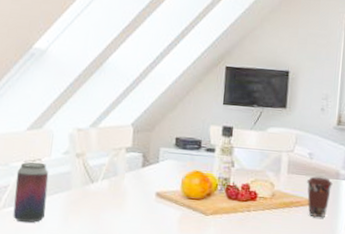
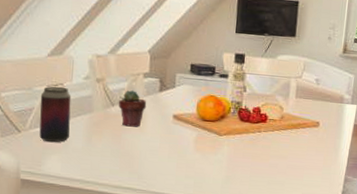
potted succulent: none [97,166,129,206] -> present [118,90,147,127]
coffee cup: present [306,176,333,217] -> none [313,100,337,137]

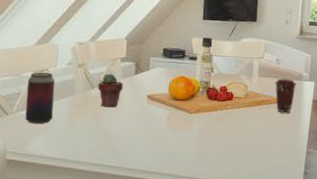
coffee cup: none [313,100,337,137] -> present [274,78,297,113]

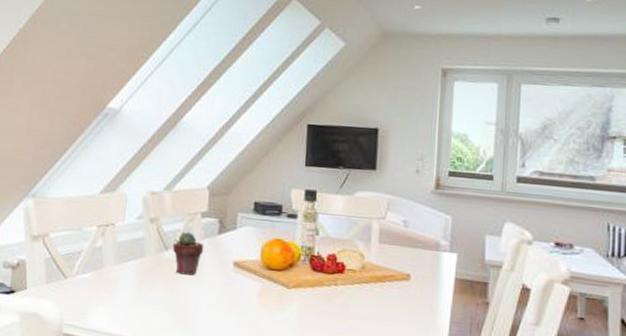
beverage can: present [25,72,56,124] -> none [86,227,123,292]
coffee cup: present [274,78,297,113] -> none [401,247,432,294]

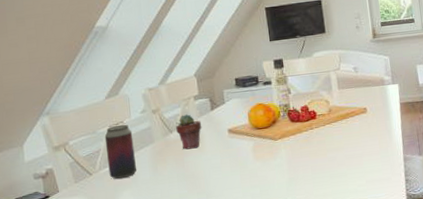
beverage can: none [86,227,123,292] -> present [104,124,137,180]

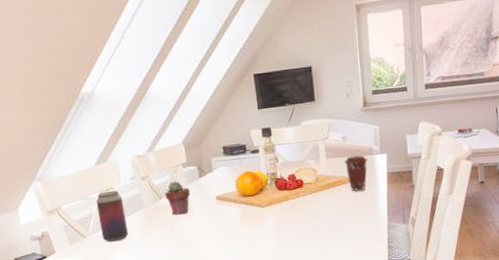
coffee cup: none [356,86,380,122] -> present [344,155,368,191]

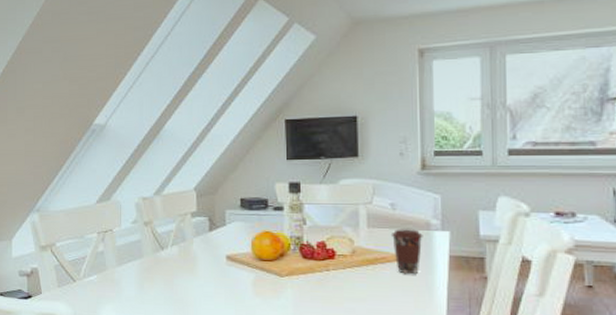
beverage can: present [96,190,129,243] -> none [92,233,122,292]
potted succulent: present [164,181,191,215] -> none [167,232,197,271]

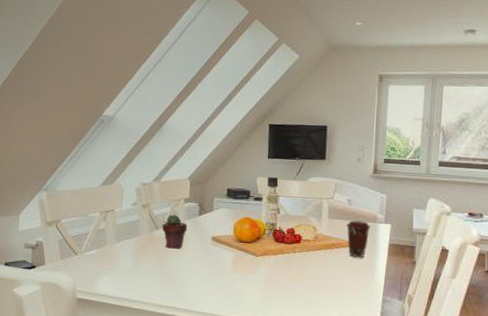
potted succulent: none [167,232,197,271] -> present [161,214,188,249]

